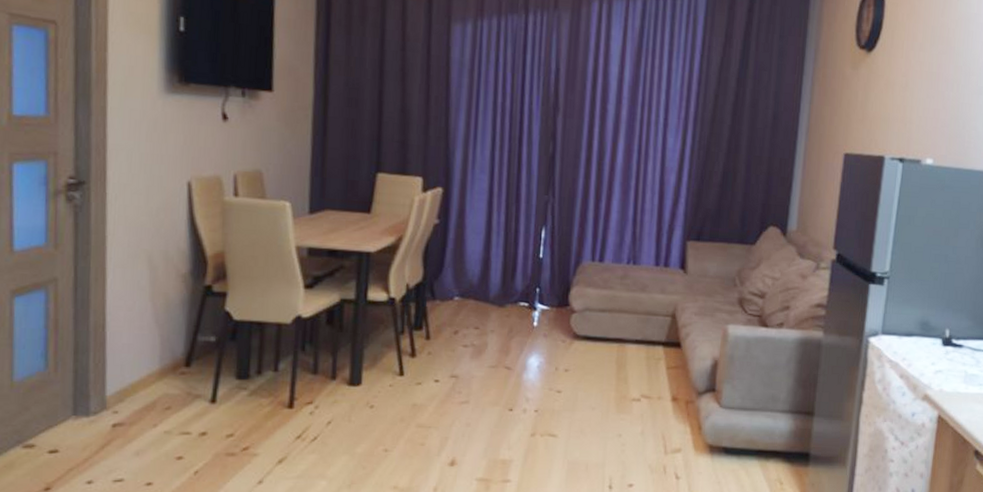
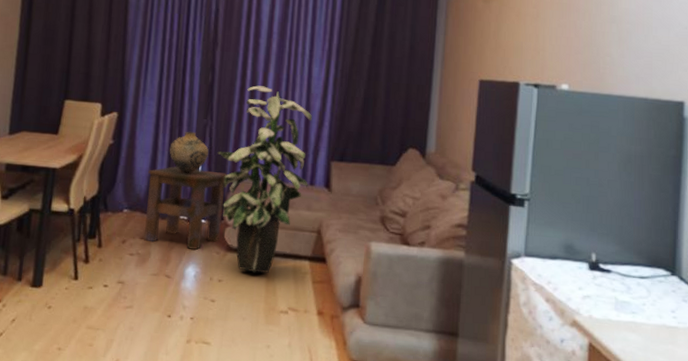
side table: none [478,248,573,339] -> present [143,166,227,250]
vase: none [505,209,552,257] -> present [169,131,209,174]
indoor plant: none [561,157,666,361] -> present [217,85,312,274]

